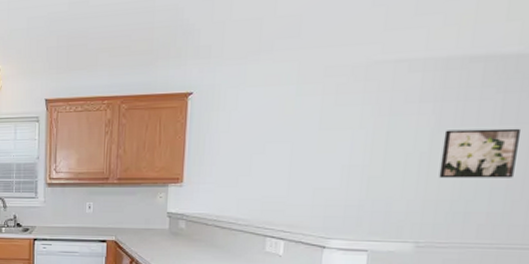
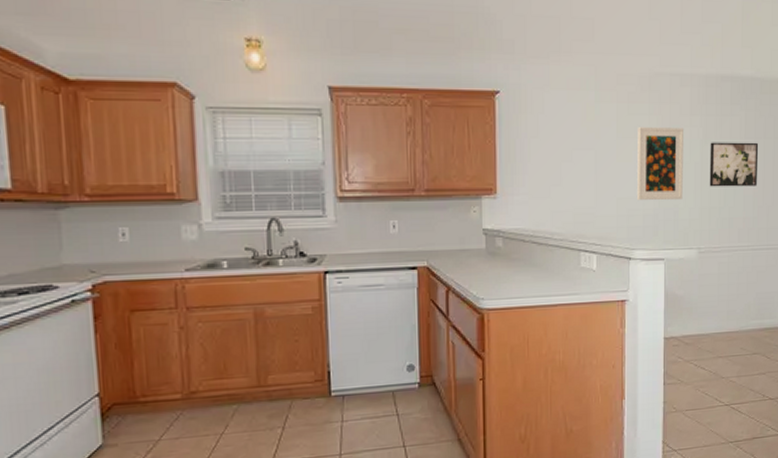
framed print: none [337,116,410,192] -> present [636,127,685,201]

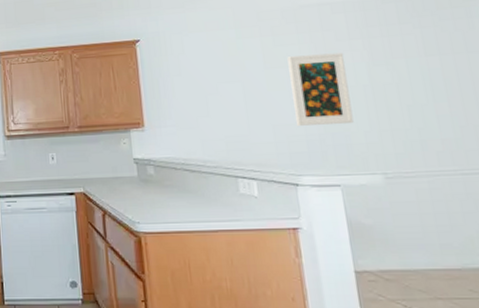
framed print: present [709,142,759,187] -> none [379,58,453,109]

